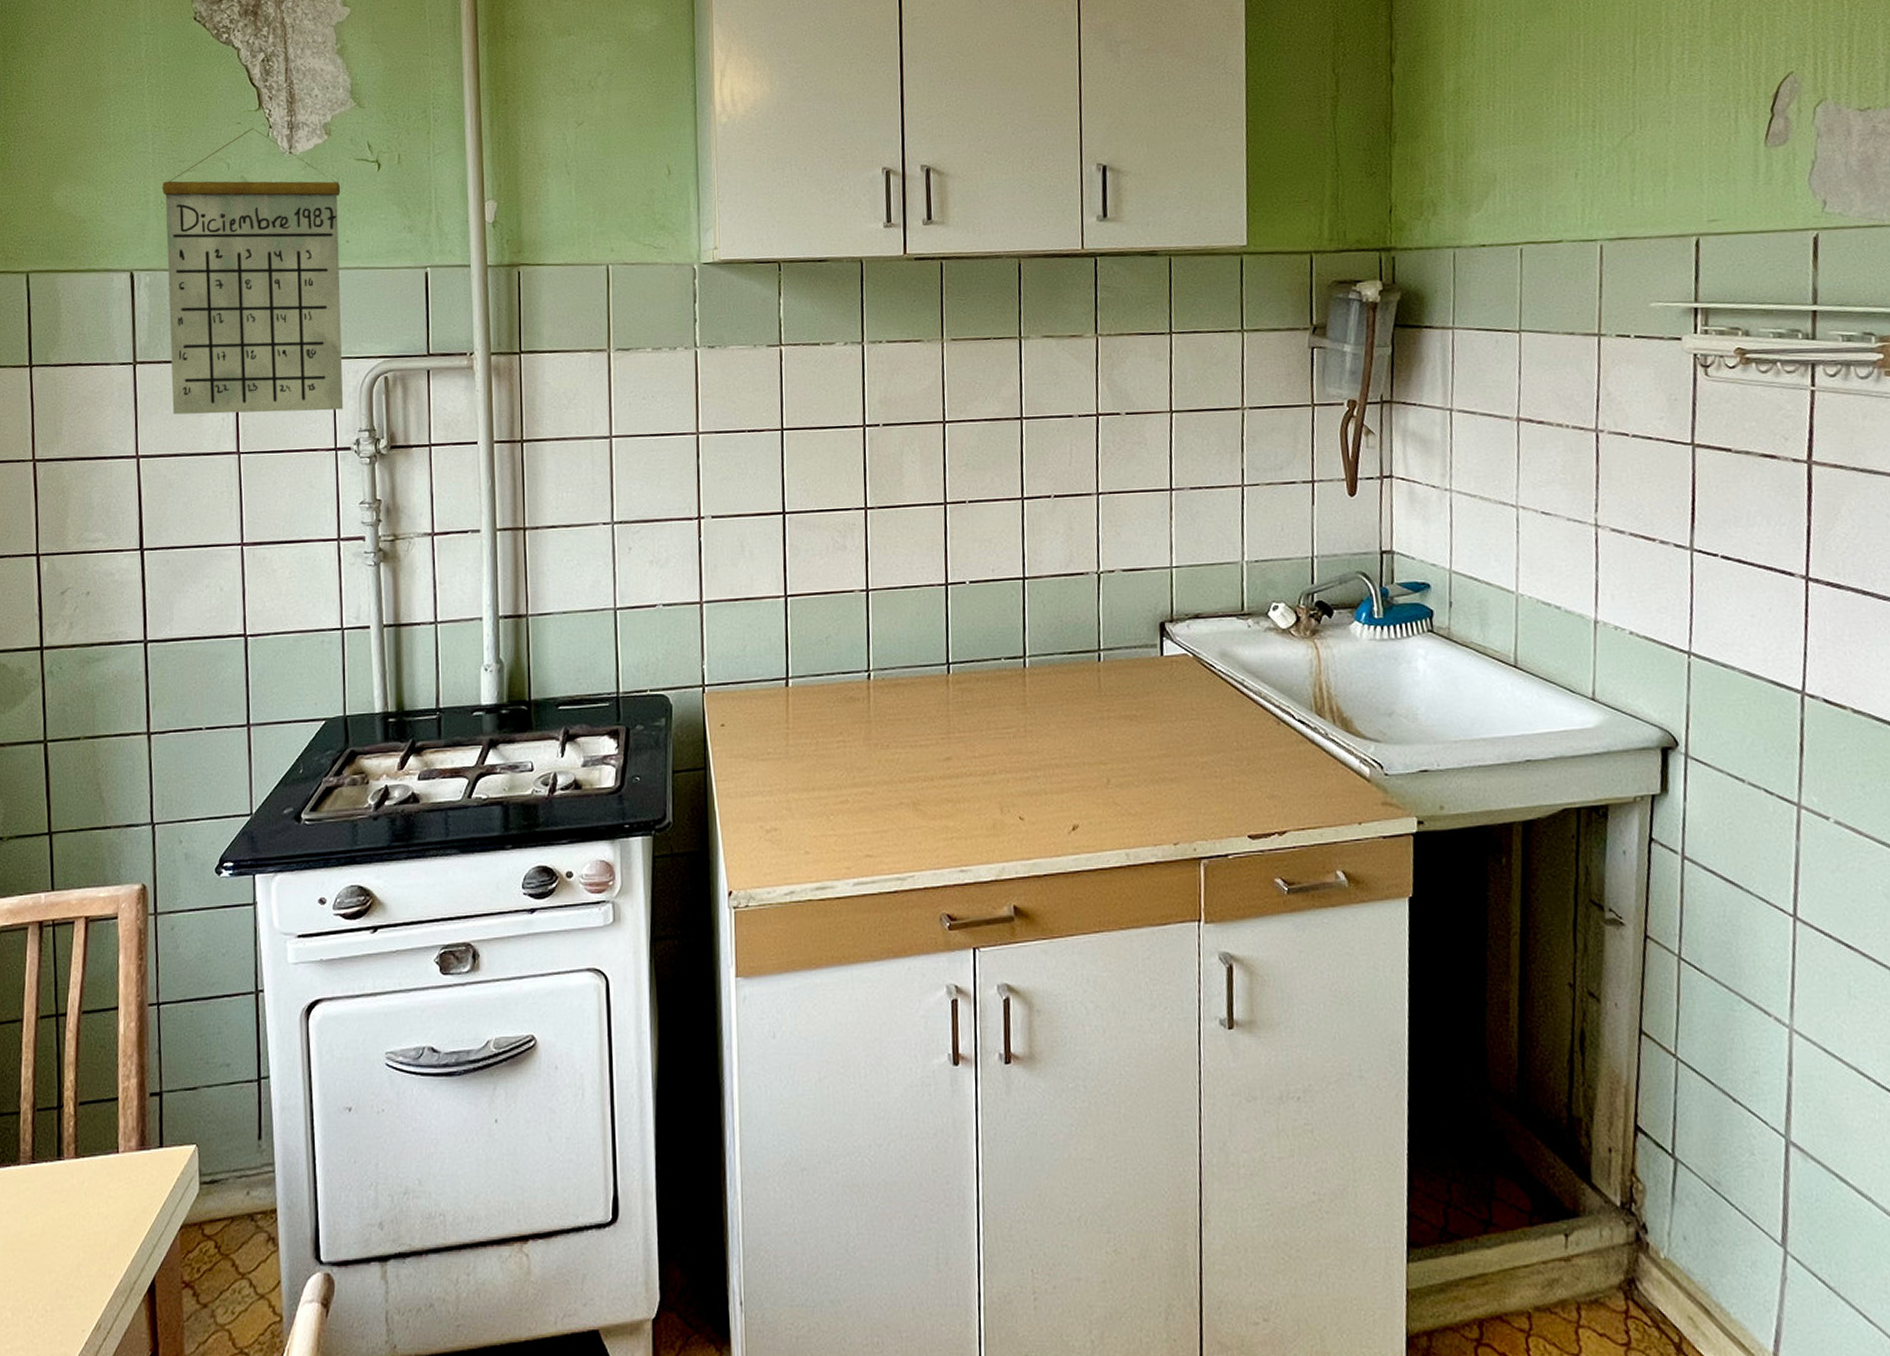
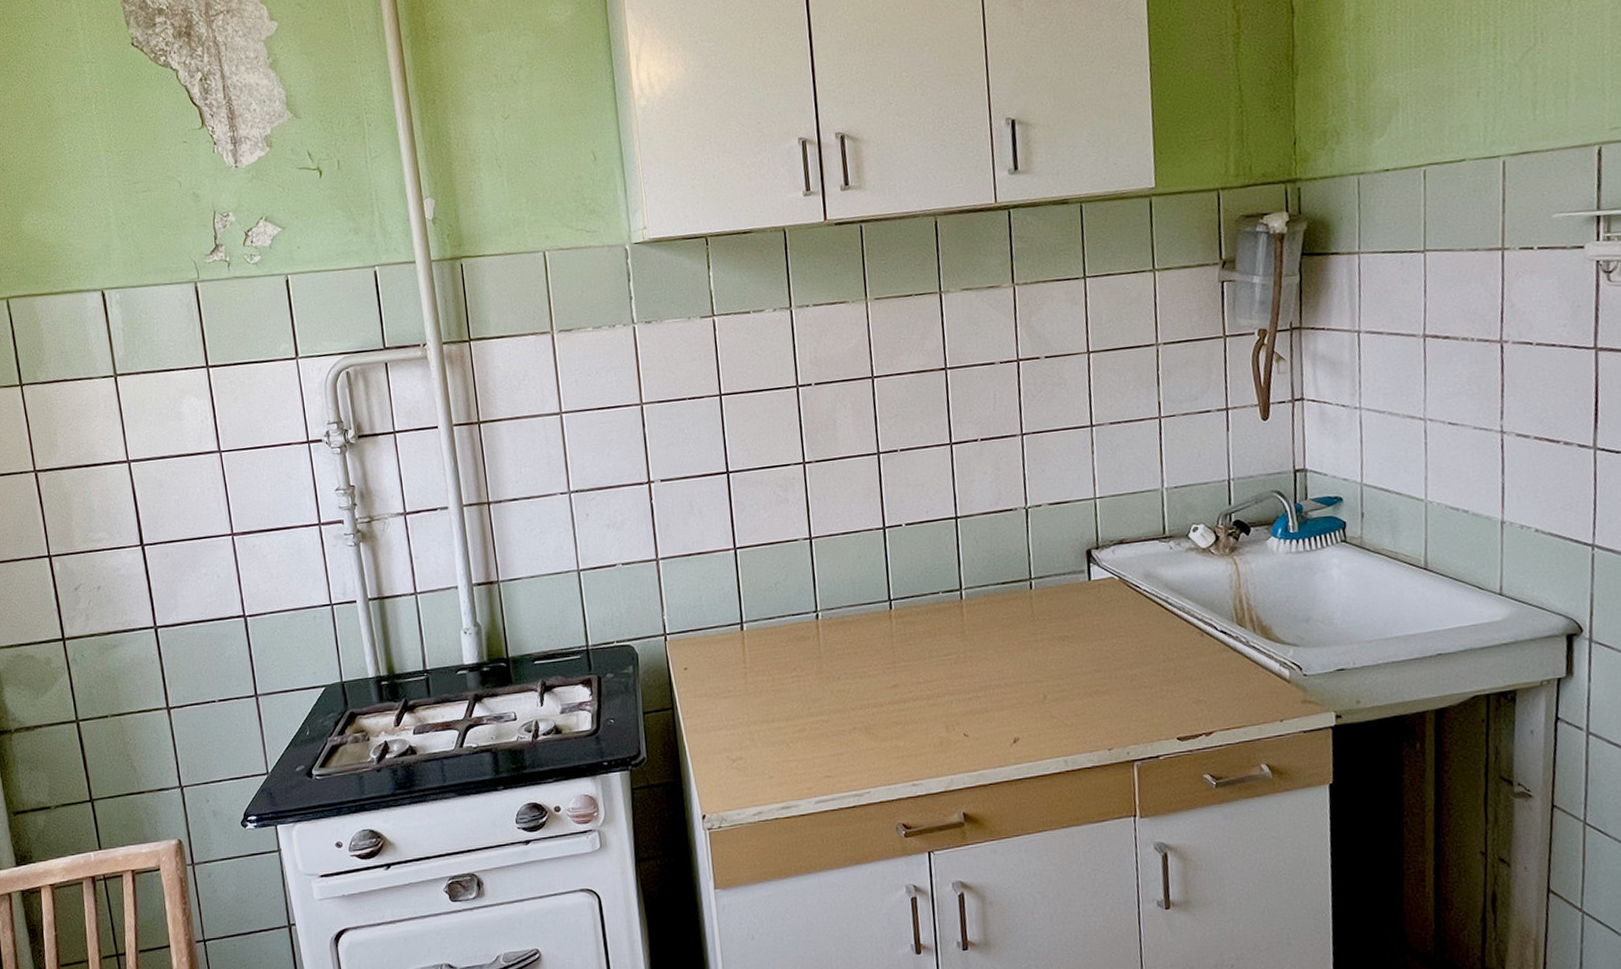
calendar: present [162,128,344,415] -> none [120,145,311,421]

